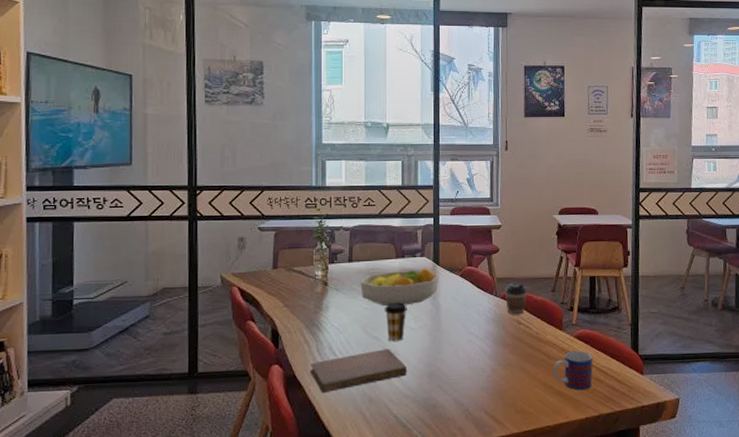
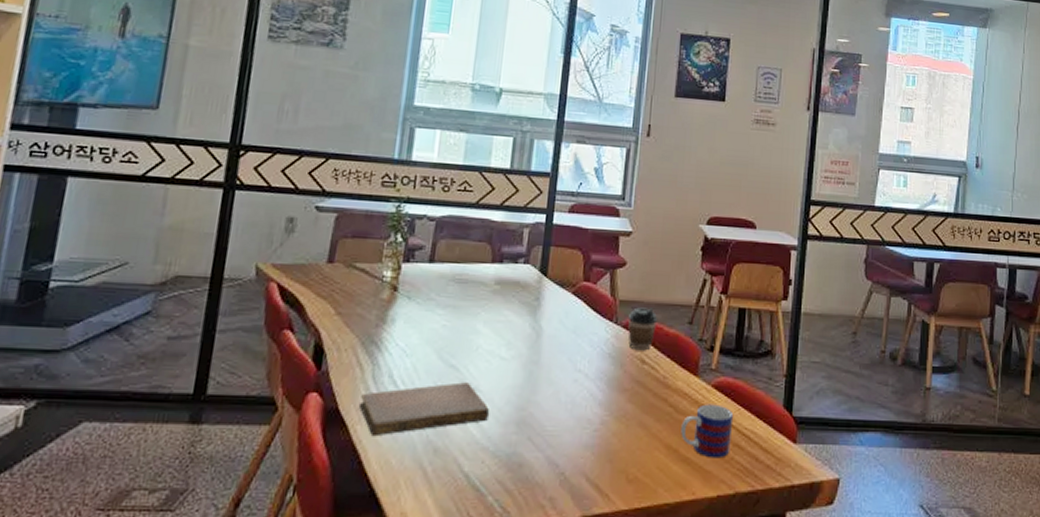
fruit bowl: present [360,267,439,306] -> none [440,277,545,327]
coffee cup: present [384,302,407,342] -> none [467,321,499,374]

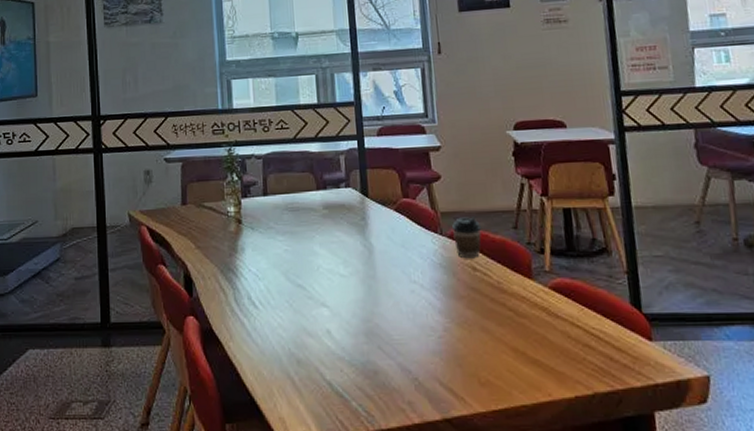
notebook: present [358,382,490,437] -> none [227,299,340,352]
mug: present [681,404,734,459] -> none [524,305,581,360]

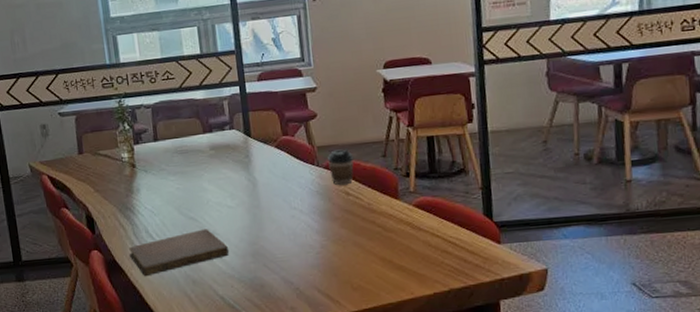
notebook: none [227,299,340,352] -> present [129,229,230,277]

